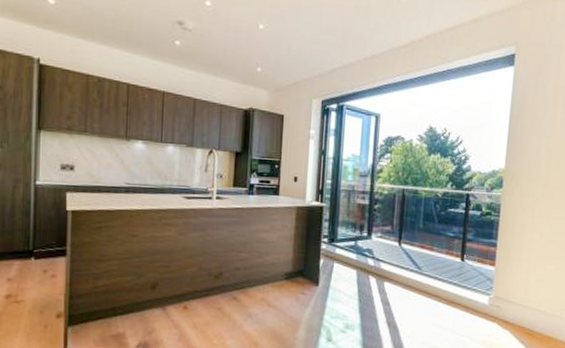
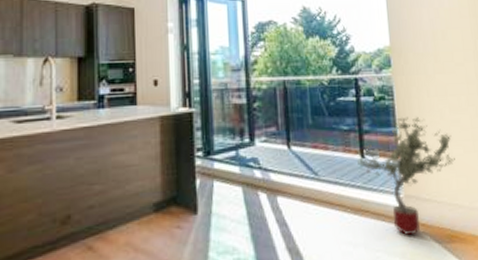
potted tree: none [457,231,547,329] -> present [358,116,455,236]

